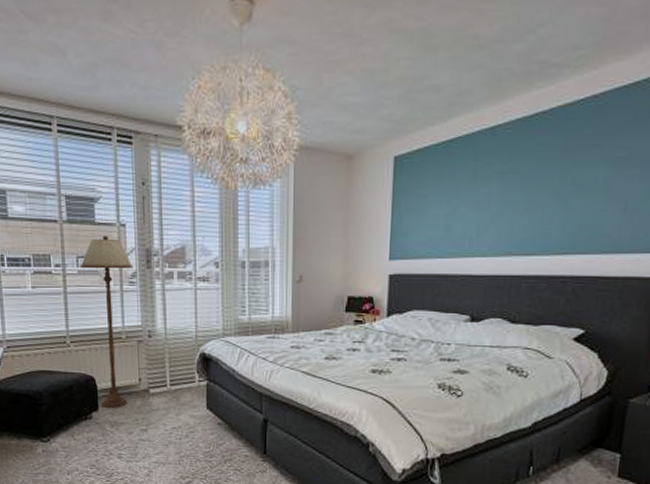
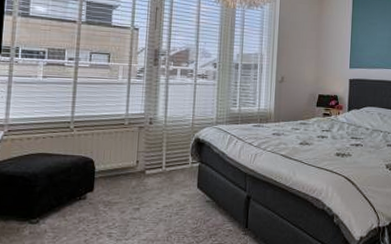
floor lamp: present [80,236,133,408] -> none [92,36,142,188]

